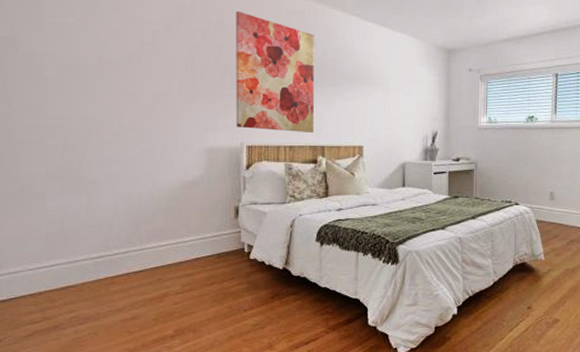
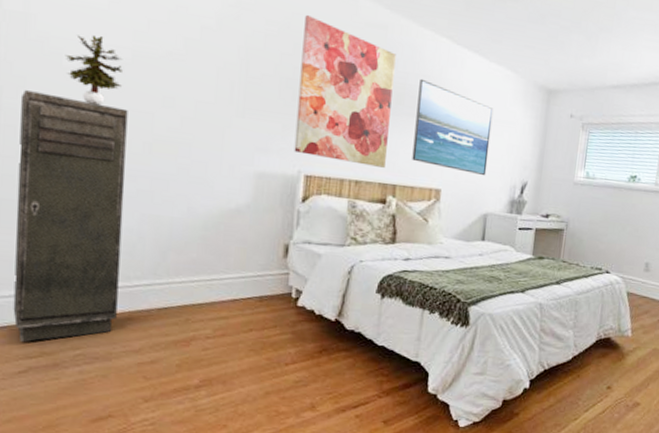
storage cabinet: none [13,100,102,311] -> present [13,90,128,343]
potted plant: none [45,49,92,106] -> present [65,34,123,105]
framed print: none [336,53,402,131] -> present [412,78,494,176]

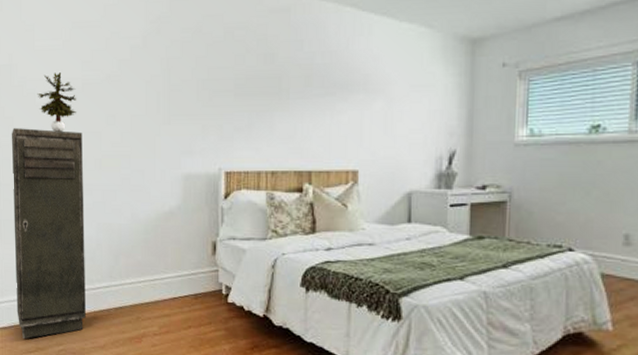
wall art: present [294,14,396,168] -> none [214,14,301,155]
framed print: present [412,78,494,176] -> none [325,55,409,150]

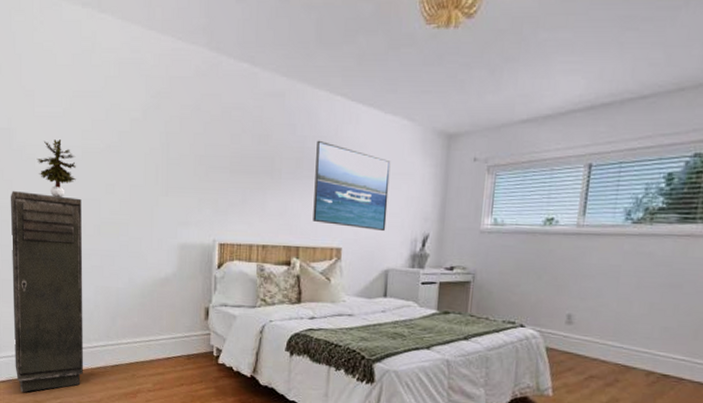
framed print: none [325,55,409,150] -> present [313,140,391,232]

